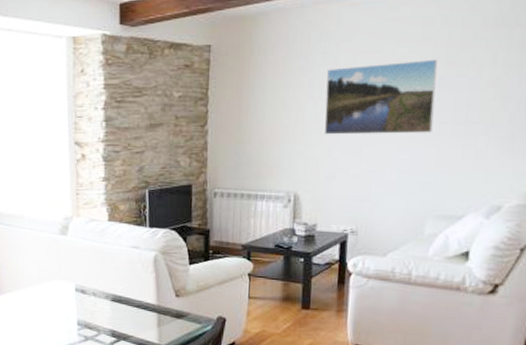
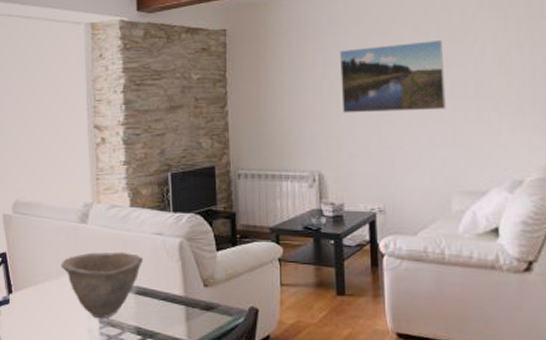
bowl: none [42,262,120,322] -> present [60,251,144,319]

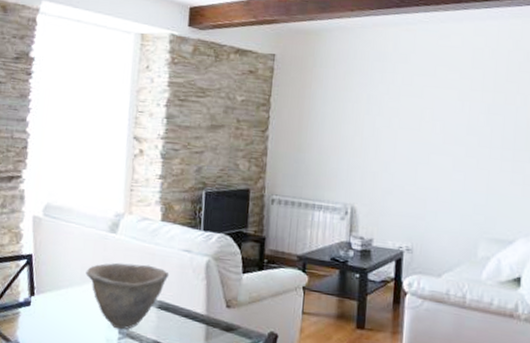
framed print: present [340,39,446,113] -> none [381,87,486,156]

